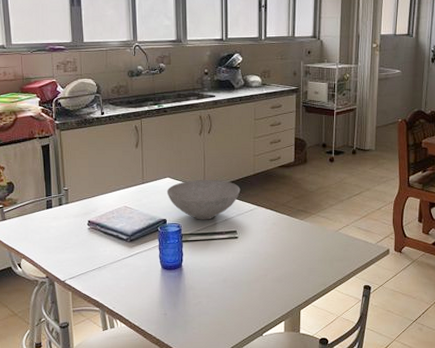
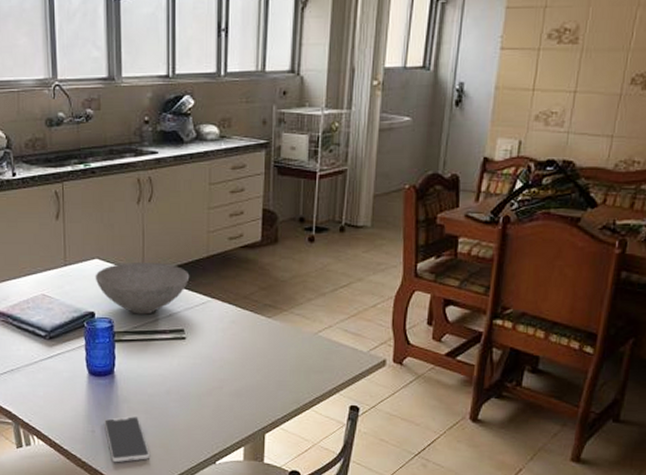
smartphone: none [174,301,210,339] -> present [104,416,149,463]

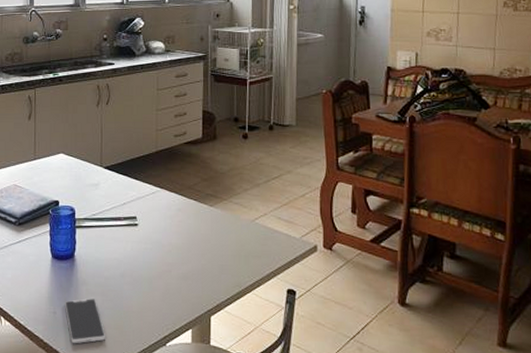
bowl: present [95,261,190,315] -> none [60,156,141,203]

